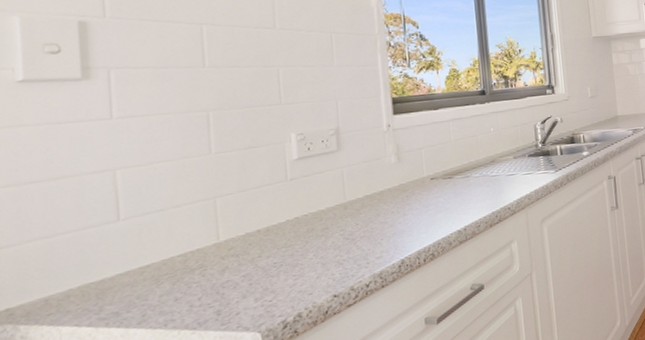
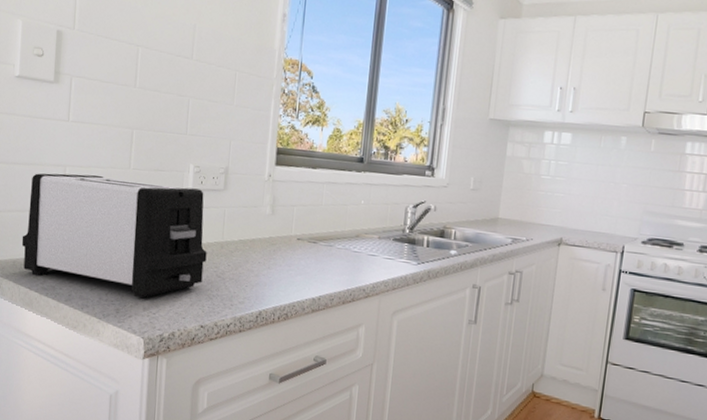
toaster: none [55,156,329,307] -> present [21,173,207,298]

